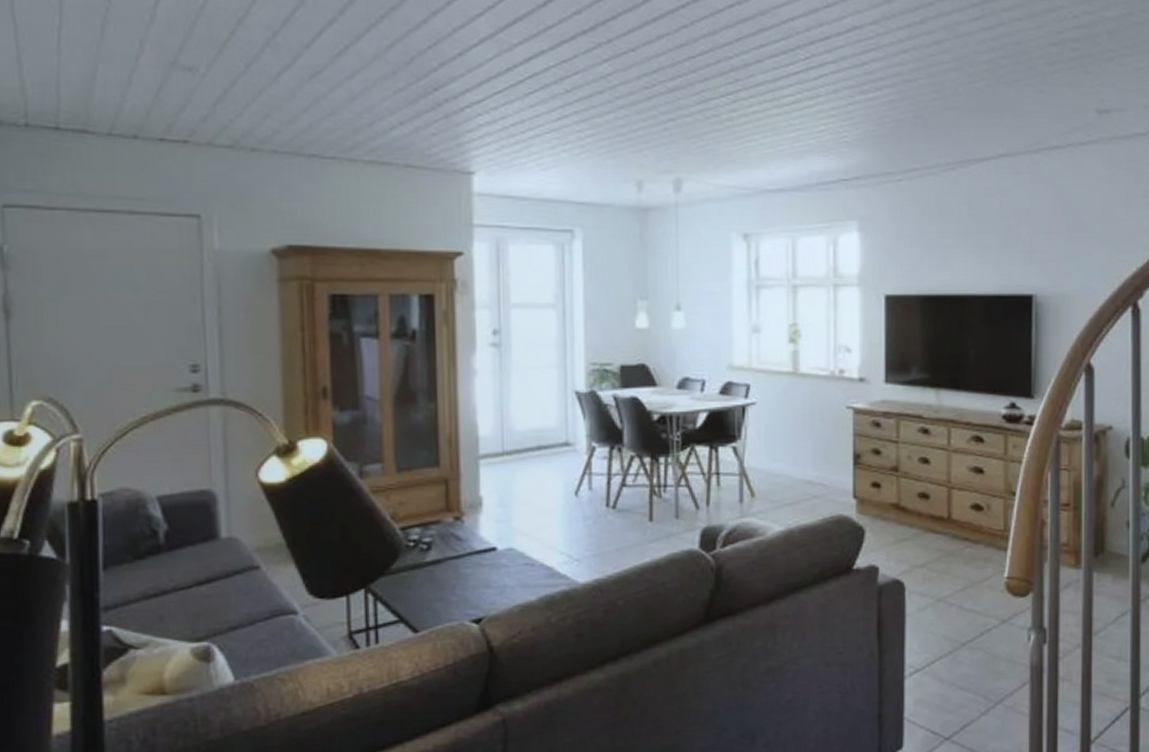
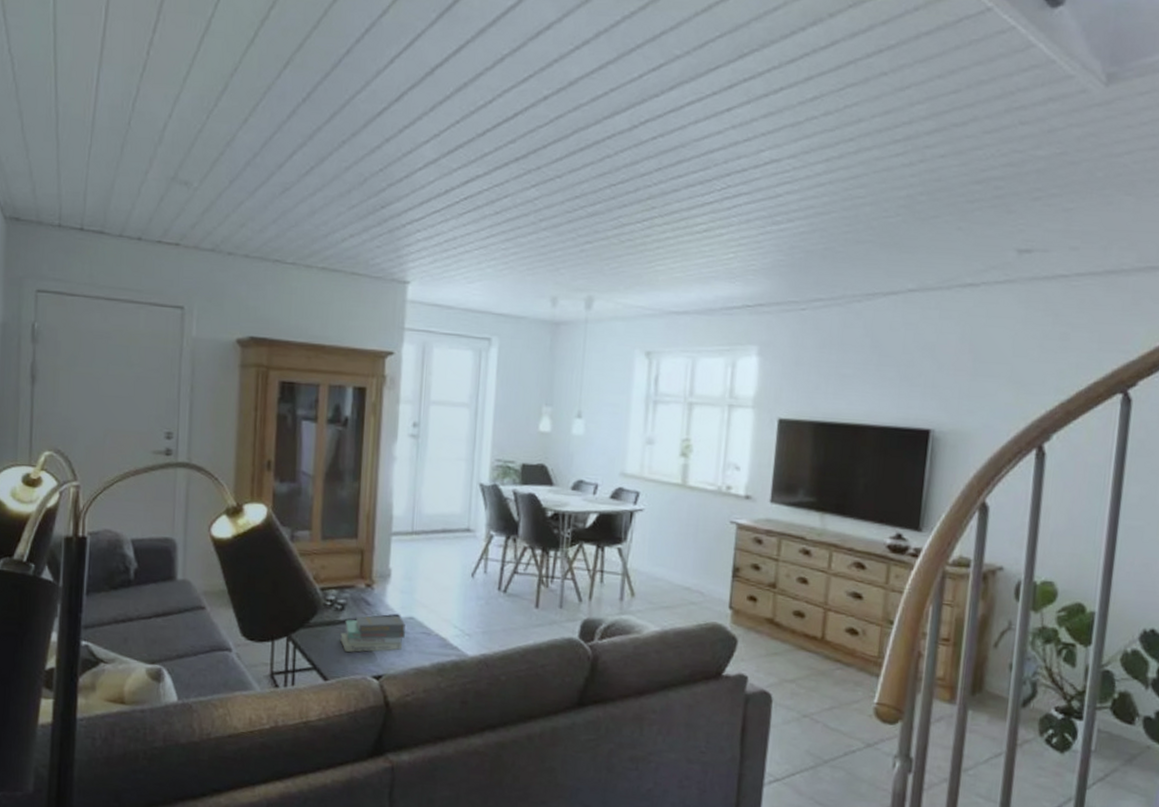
books: none [429,548,505,598] -> present [340,615,406,653]

